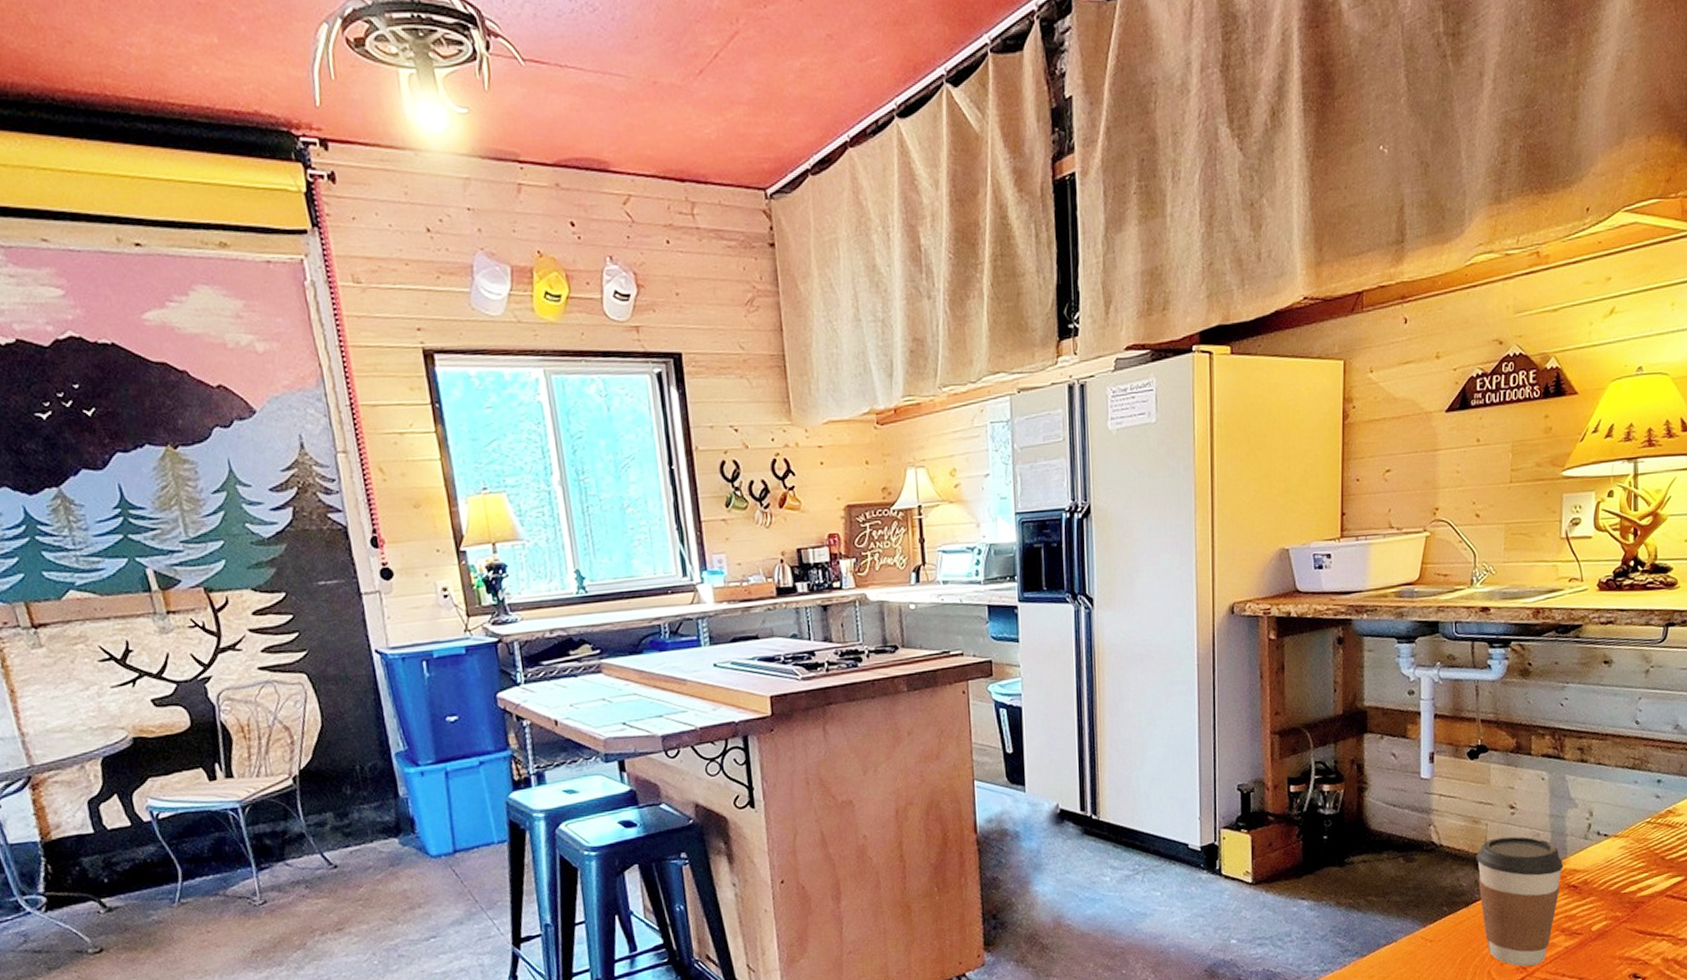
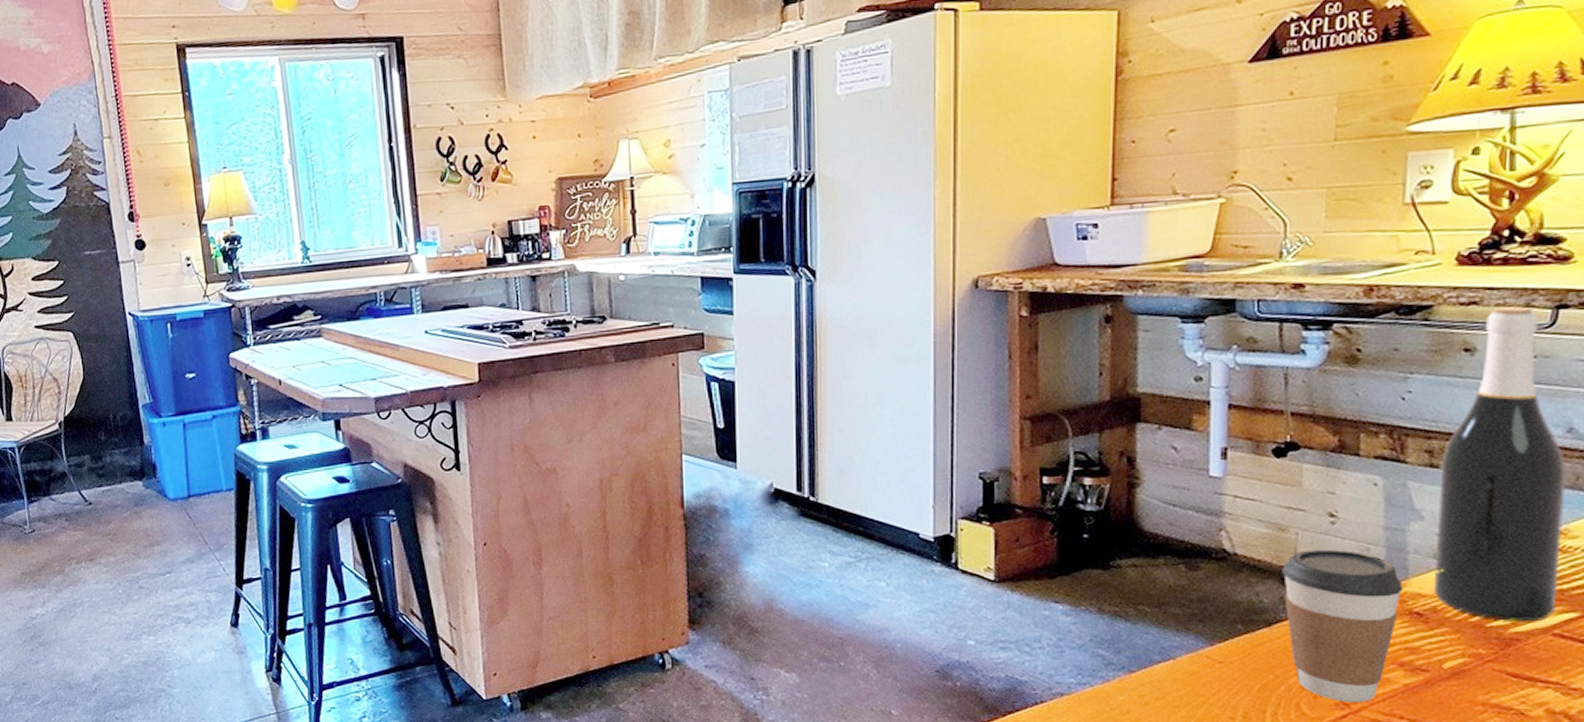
wine bottle: none [1585,625,1674,888] -> present [1434,306,1566,622]

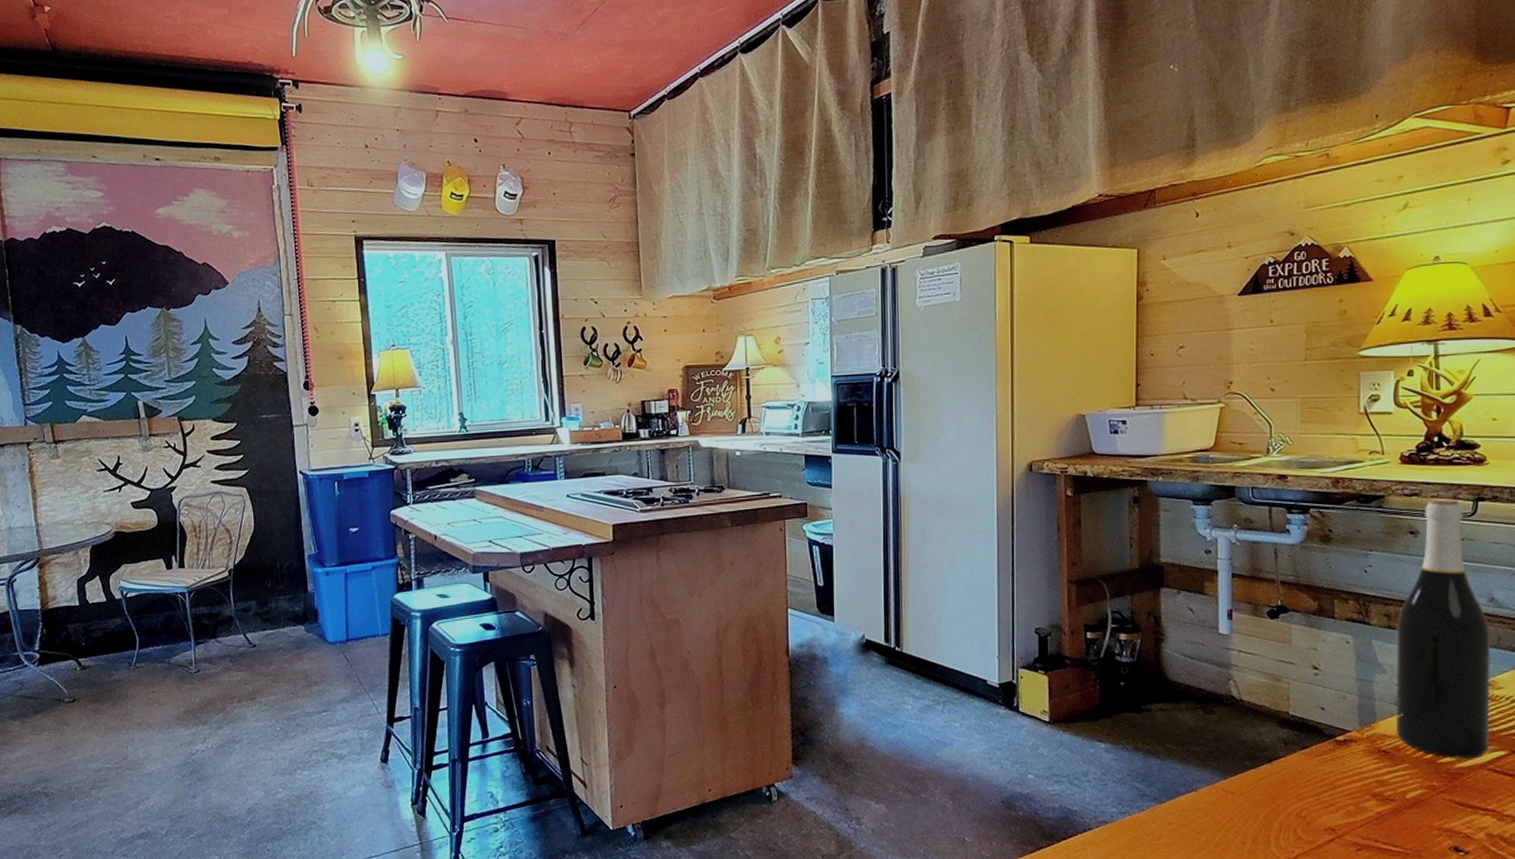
coffee cup: present [1282,549,1404,702] -> none [1278,696,1373,828]

